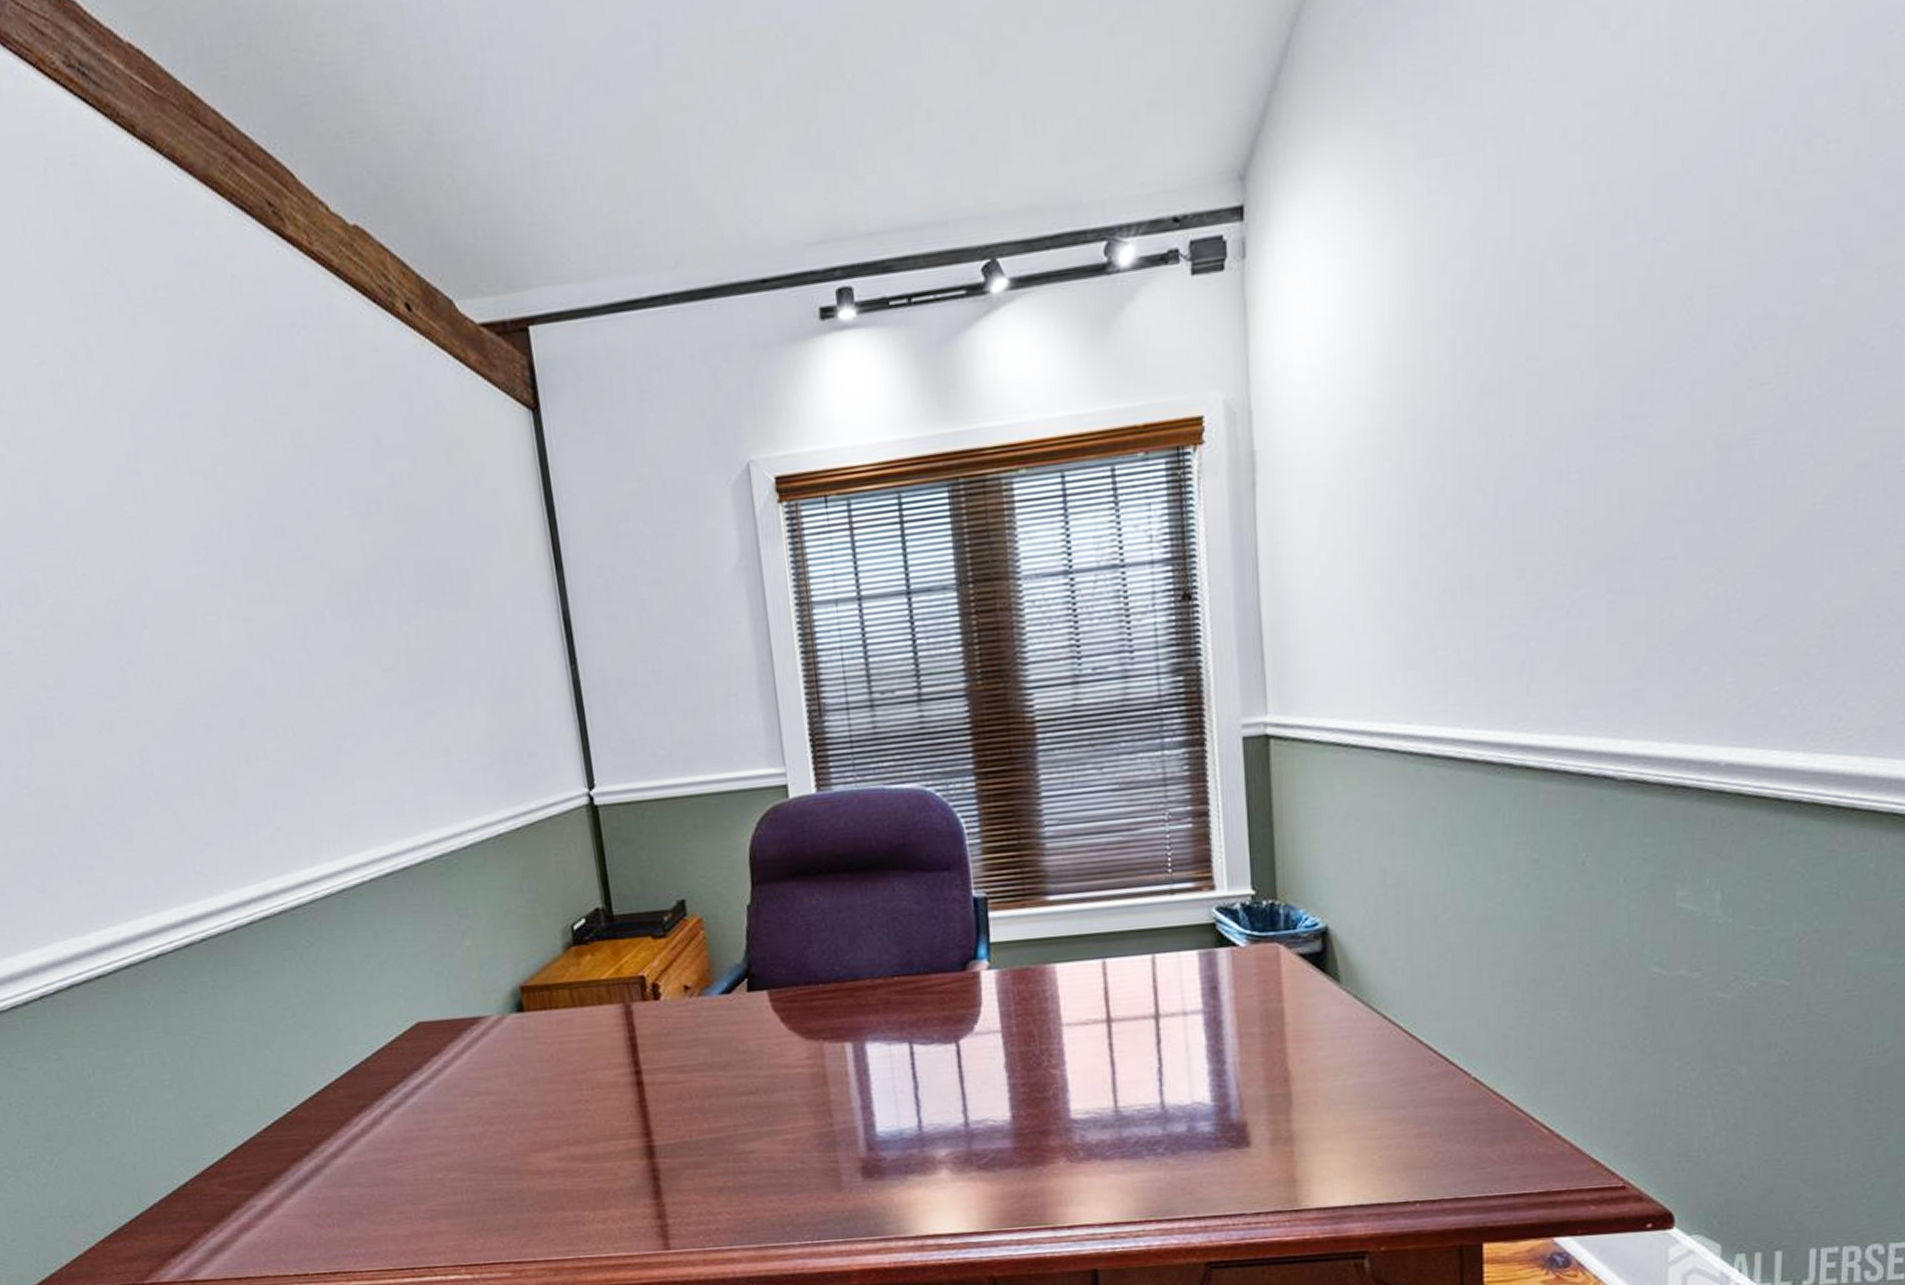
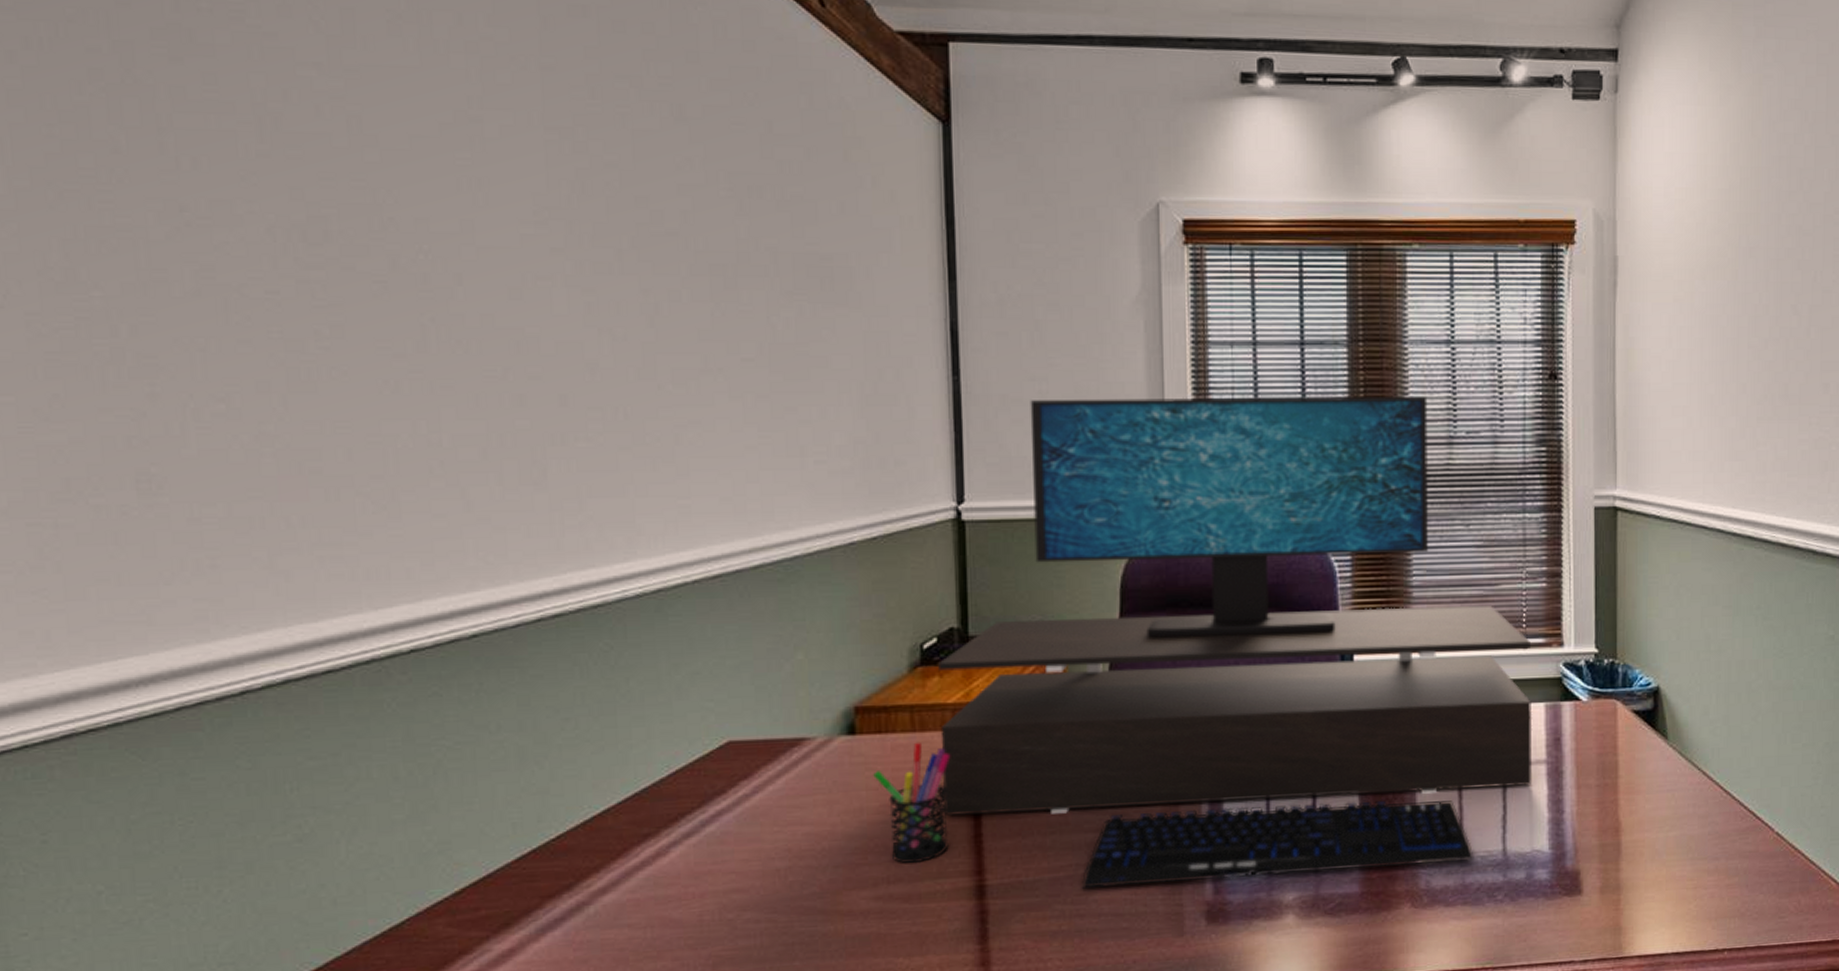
pen holder: none [543,1016,617,1127] -> present [873,742,951,864]
tv stand: none [589,634,1187,1083] -> present [938,396,1533,816]
keyboard: none [741,1054,1130,1148] -> present [1082,800,1474,889]

